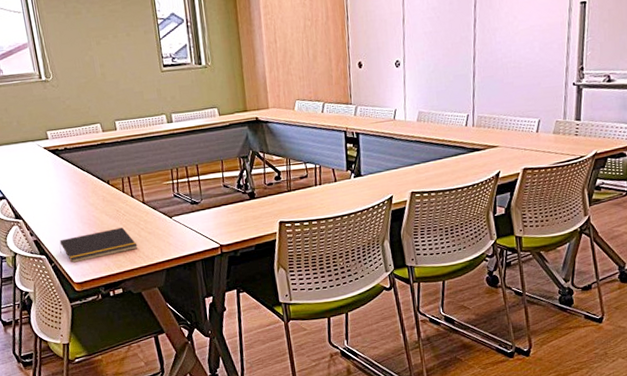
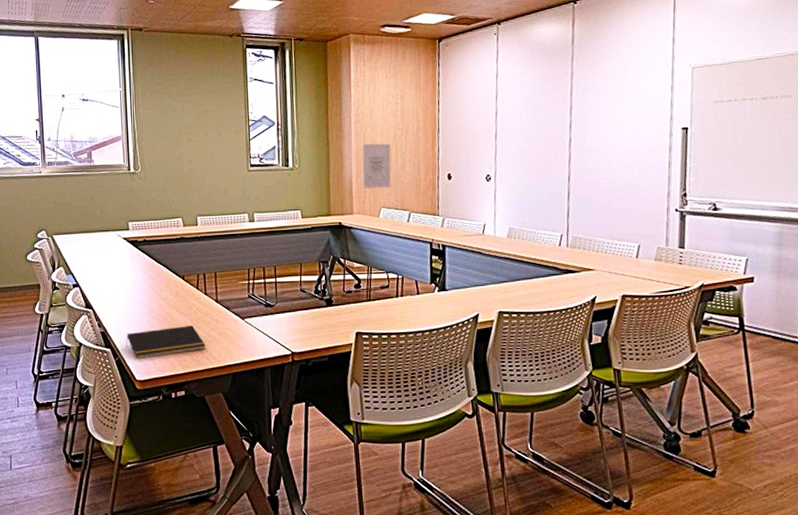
wall art: none [273,34,304,82] -> present [361,143,391,189]

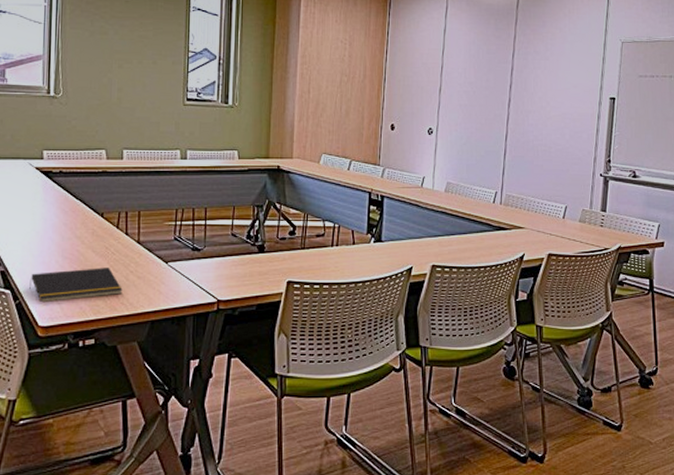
wall art: present [361,143,391,189] -> none [304,86,336,134]

